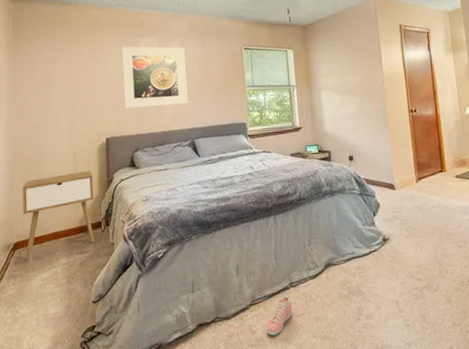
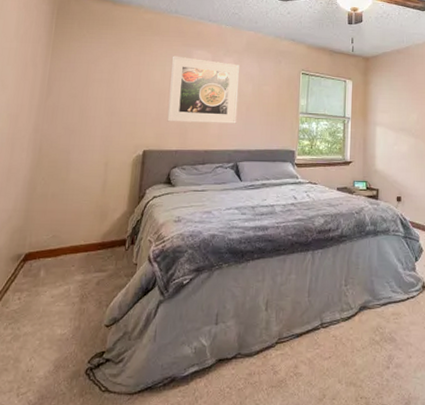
nightstand: present [23,170,95,261] -> none [36,182,124,274]
sneaker: present [267,296,293,336] -> none [290,337,321,378]

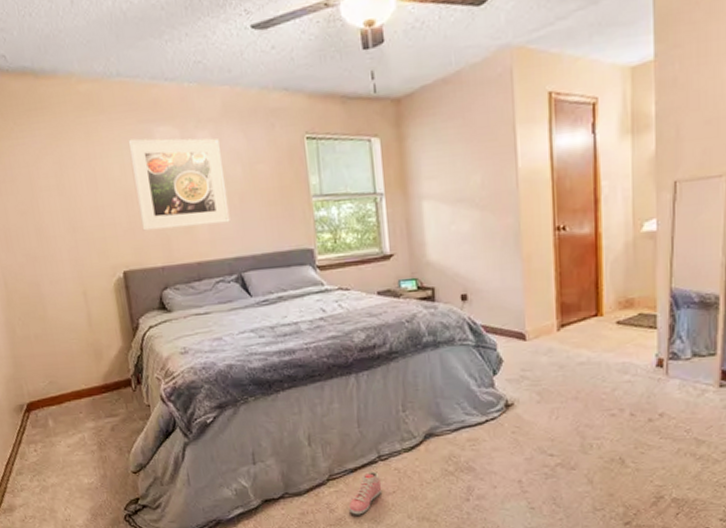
sneaker: none [290,337,321,378] -> present [349,471,382,515]

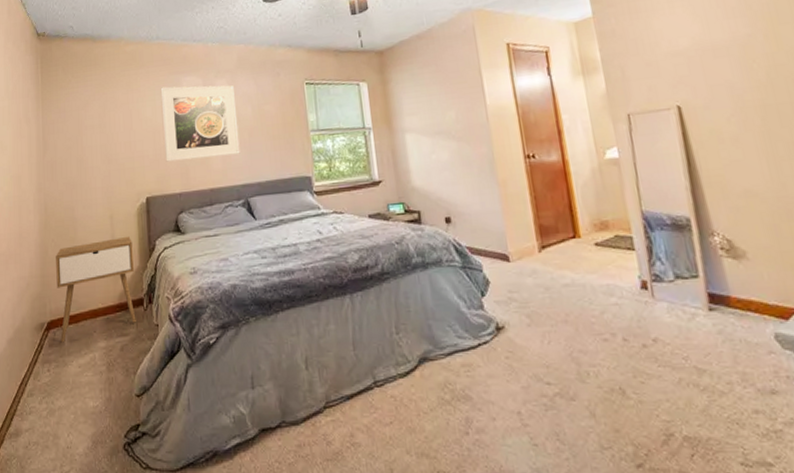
nightstand: none [25,313,126,424] -> present [56,236,136,343]
sneaker: present [349,471,382,515] -> none [346,399,379,449]

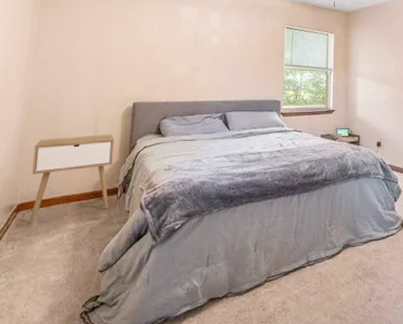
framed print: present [160,85,240,162] -> none [156,11,226,76]

